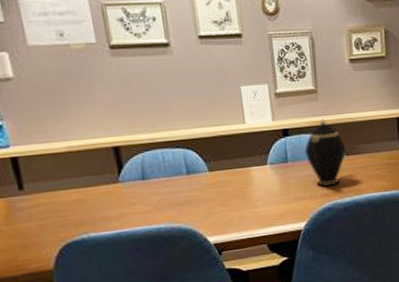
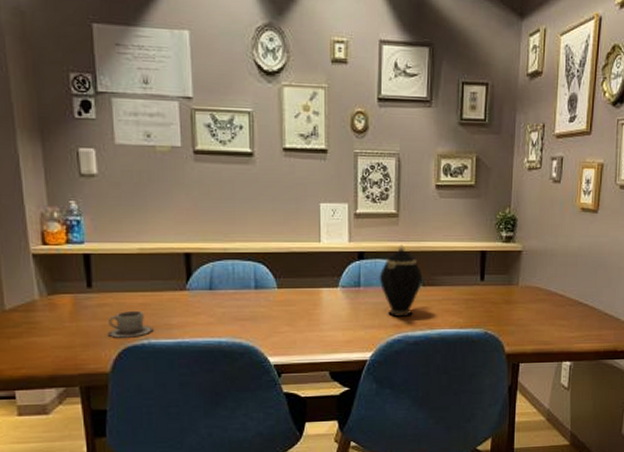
cup: none [44,207,92,236] -> present [107,310,154,338]

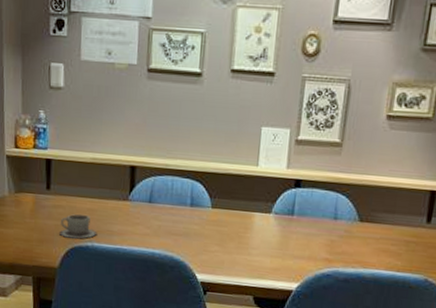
teapot: present [379,245,423,317] -> none [314,176,362,252]

